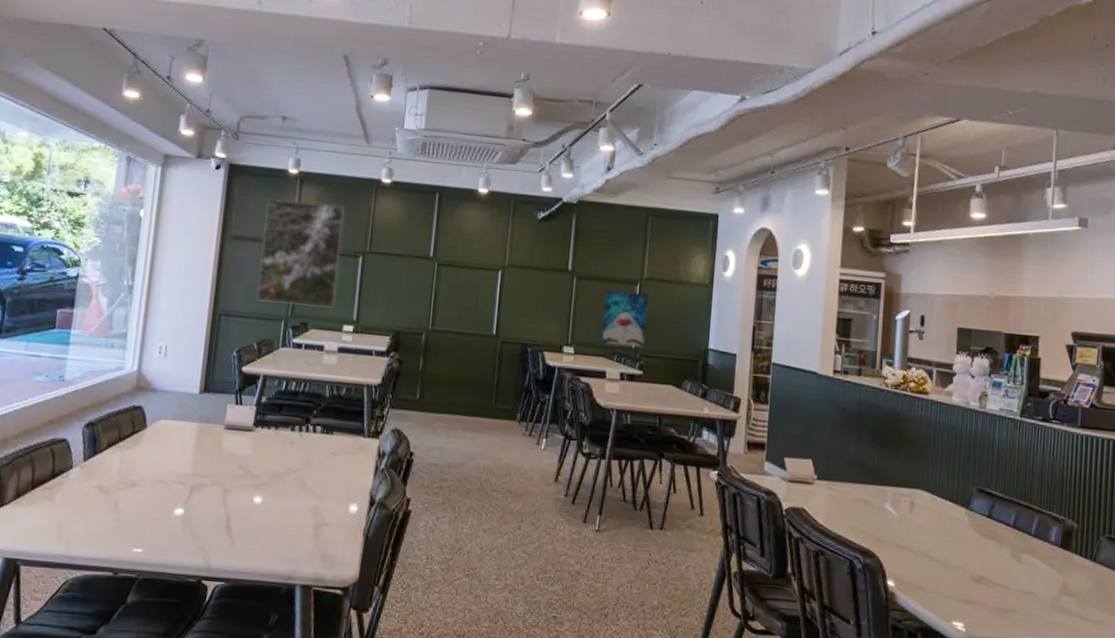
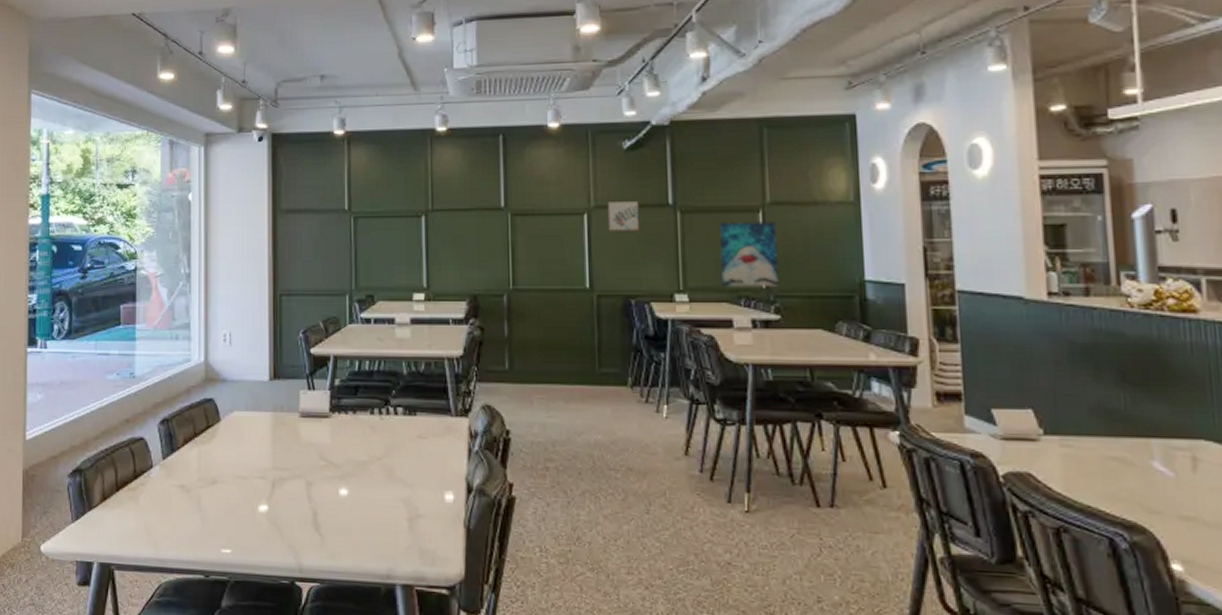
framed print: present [256,199,344,308] -> none [314,162,400,276]
wall art: none [517,261,545,290] -> present [607,200,640,231]

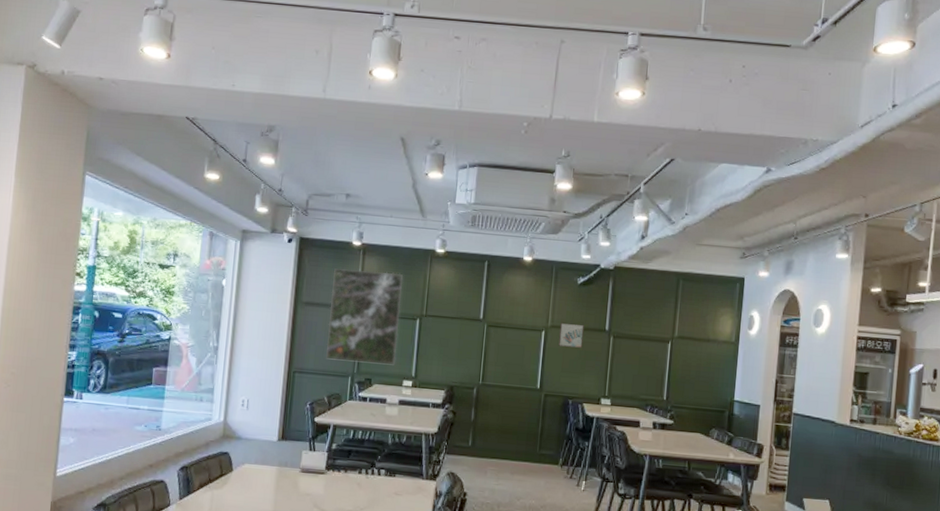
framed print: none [314,162,400,276] -> present [326,268,403,365]
wall art: present [719,221,779,287] -> none [636,347,679,400]

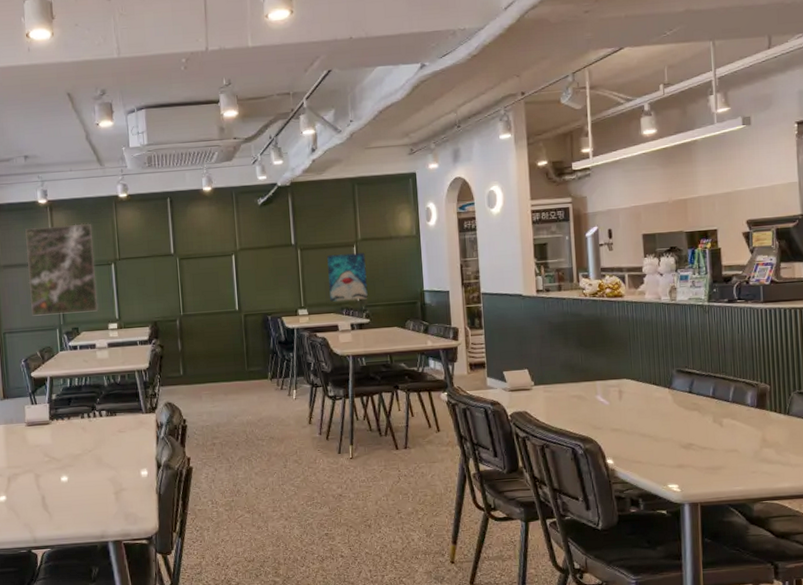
wall art: present [559,322,584,348] -> none [248,242,273,267]
wall art: none [636,347,679,400] -> present [327,252,368,302]

